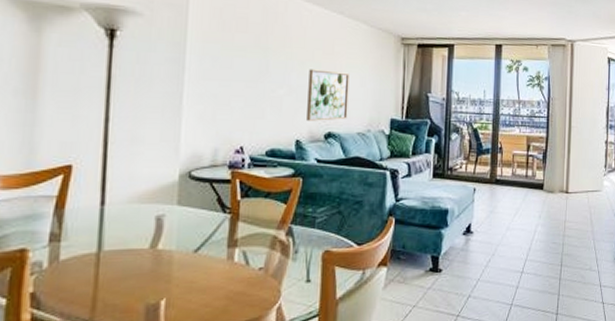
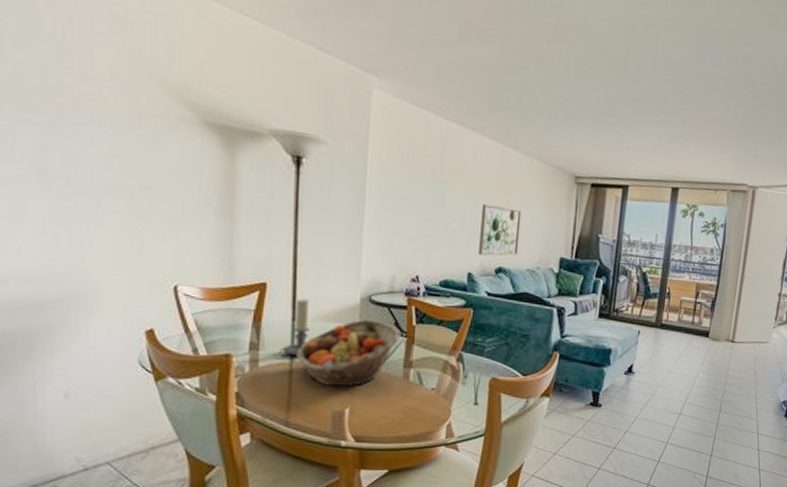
candle holder: none [84,180,122,247] -> present [279,299,311,357]
fruit basket: none [105,197,225,275] -> present [296,319,401,386]

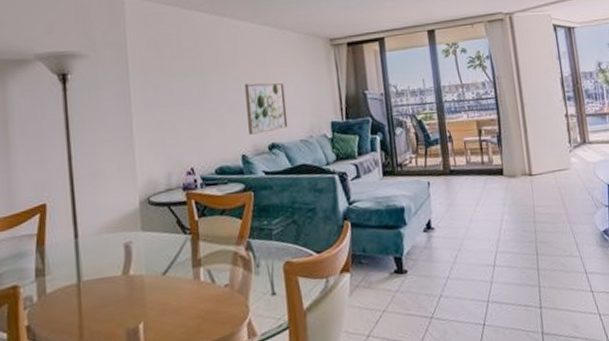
candle holder: present [279,299,311,357] -> none [65,213,94,279]
fruit basket: present [296,319,401,386] -> none [83,222,185,302]

